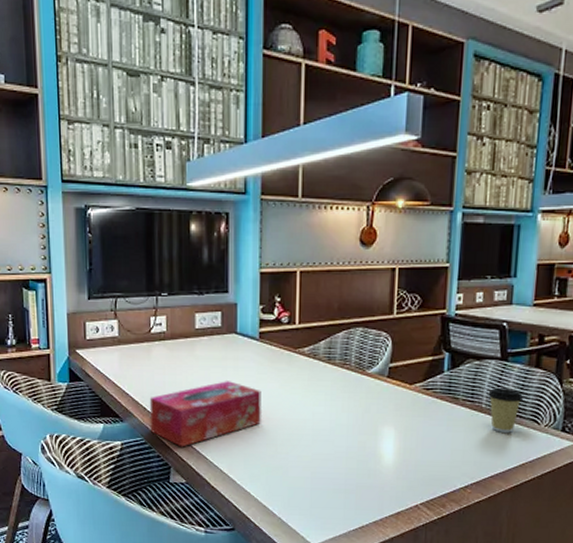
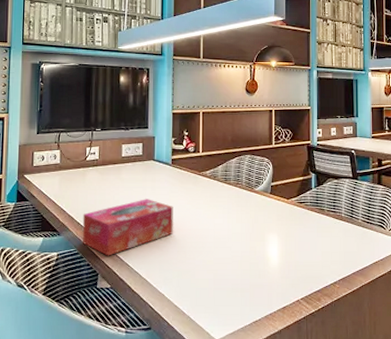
coffee cup: present [488,388,524,433] -> none [345,201,372,236]

